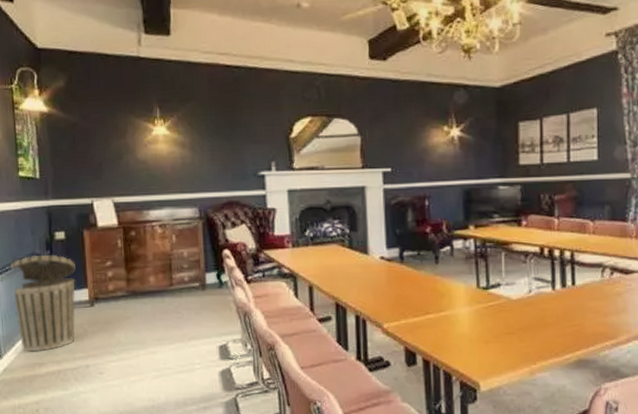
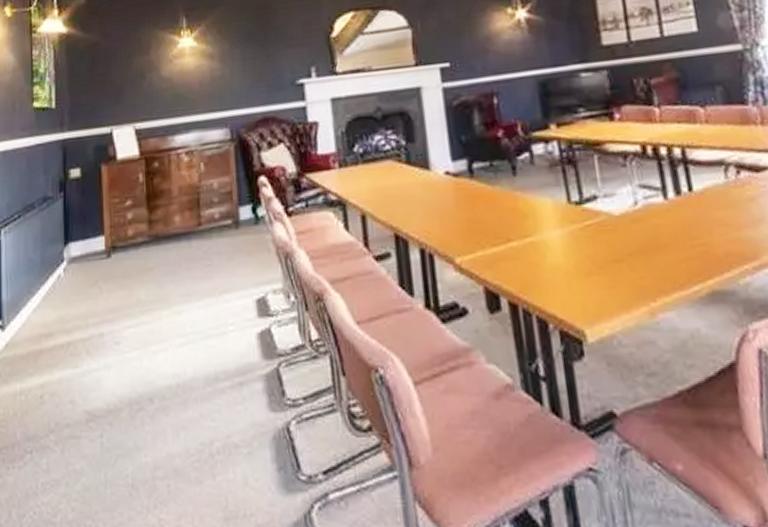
trash can: present [9,254,76,352] -> none [18,196,91,320]

